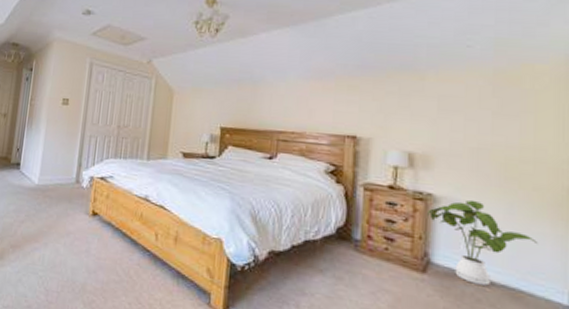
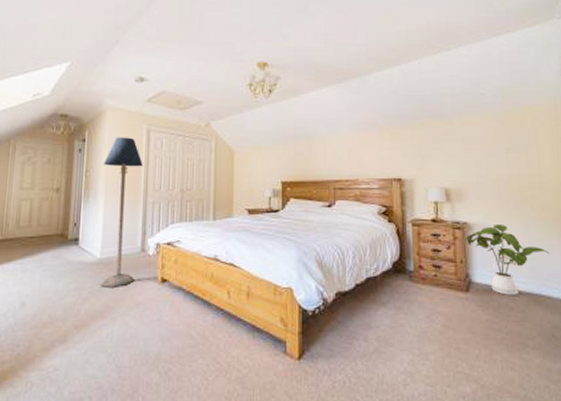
floor lamp: none [37,68,84,214] -> present [101,137,143,287]

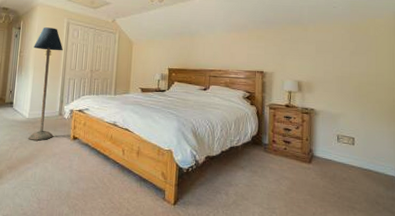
house plant: present [465,223,550,295] -> none [311,111,380,169]

